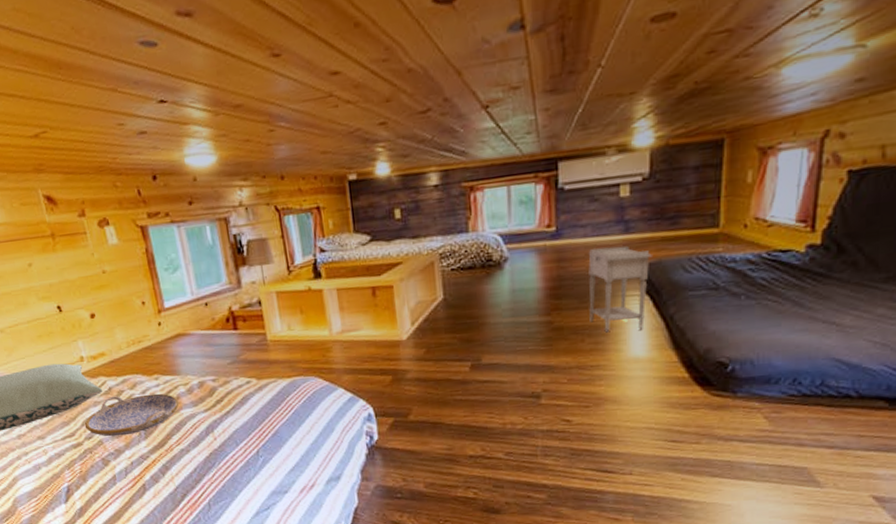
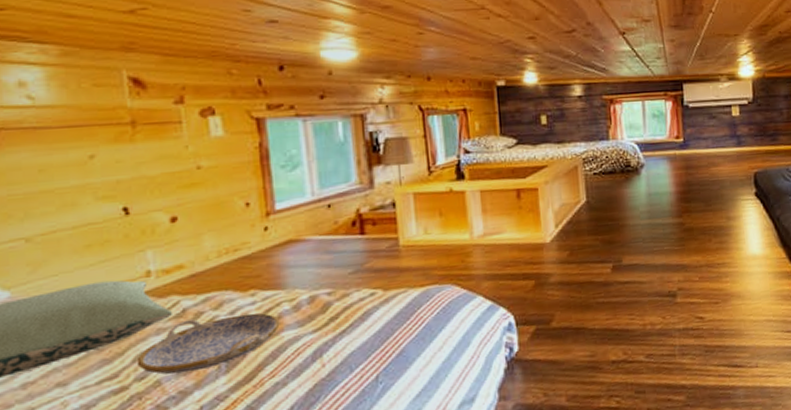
nightstand: present [588,246,652,333] -> none [710,157,760,233]

